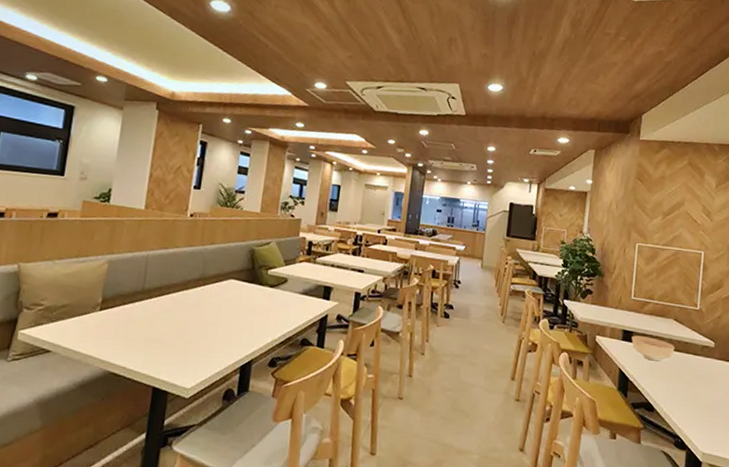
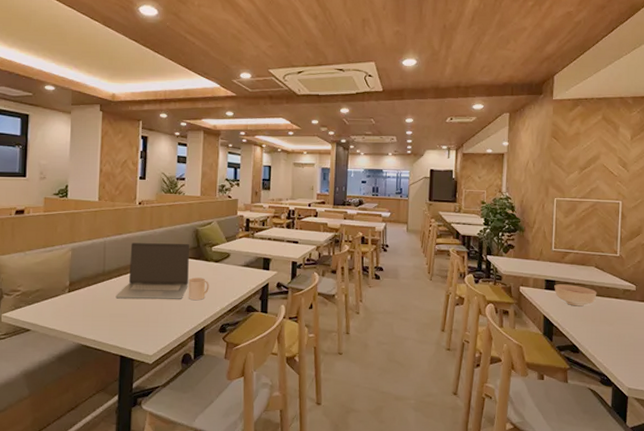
laptop: none [154,259,244,327] -> present [116,243,190,299]
mug: none [236,303,262,330] -> present [188,277,209,301]

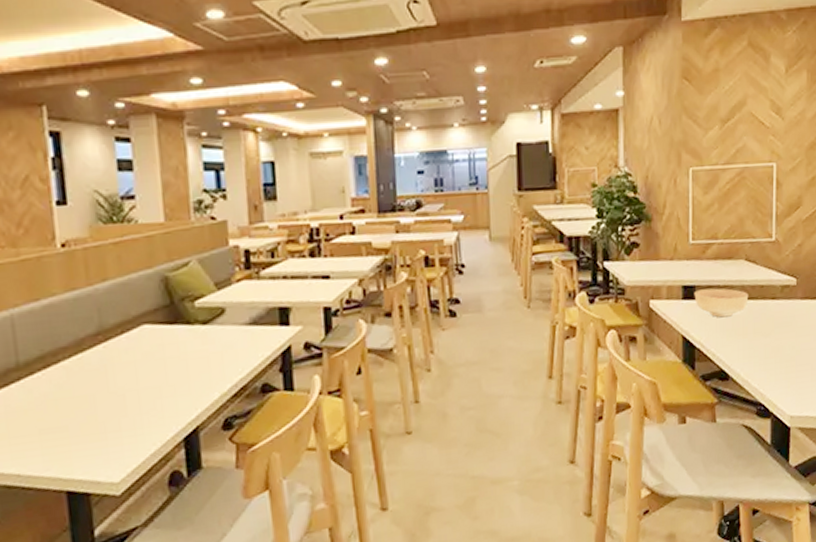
laptop: present [116,243,190,299] -> none [44,301,163,403]
mug: present [188,277,209,301] -> none [162,351,198,389]

